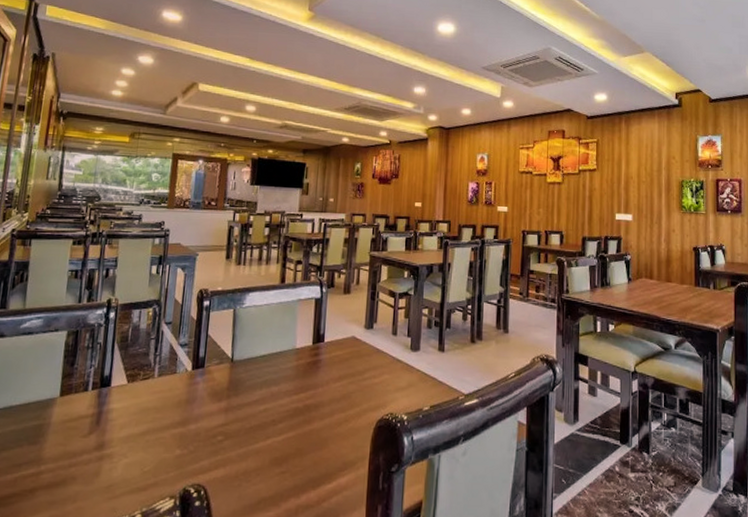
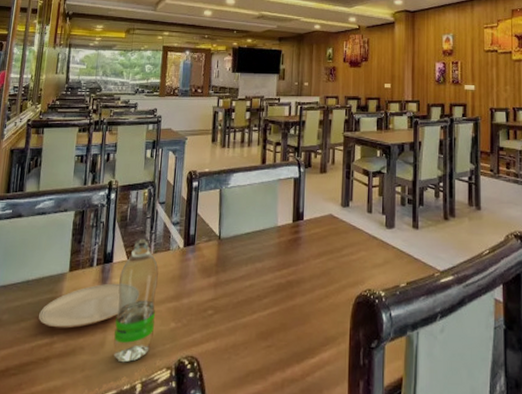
plate: none [23,408,119,457] -> present [39,283,120,328]
bottle: none [110,361,163,493] -> present [113,238,159,363]

